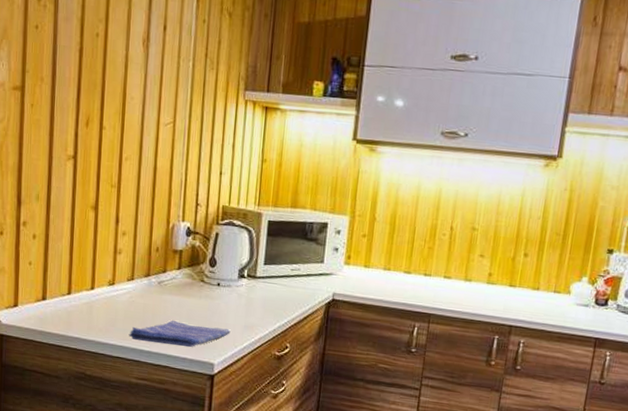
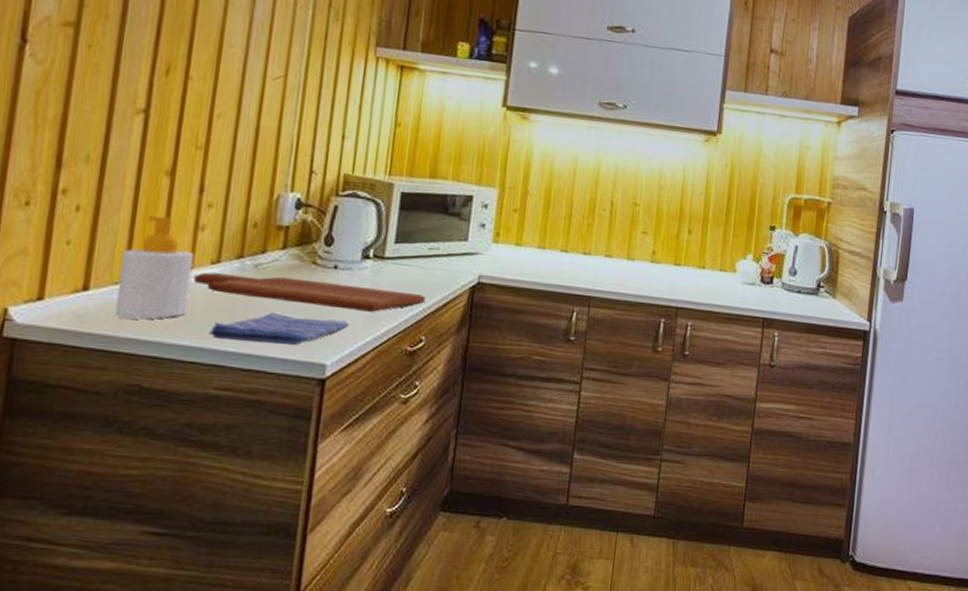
soap bottle: none [64,242,115,324] -> present [114,215,194,320]
cutting board: none [116,287,290,322] -> present [194,272,426,312]

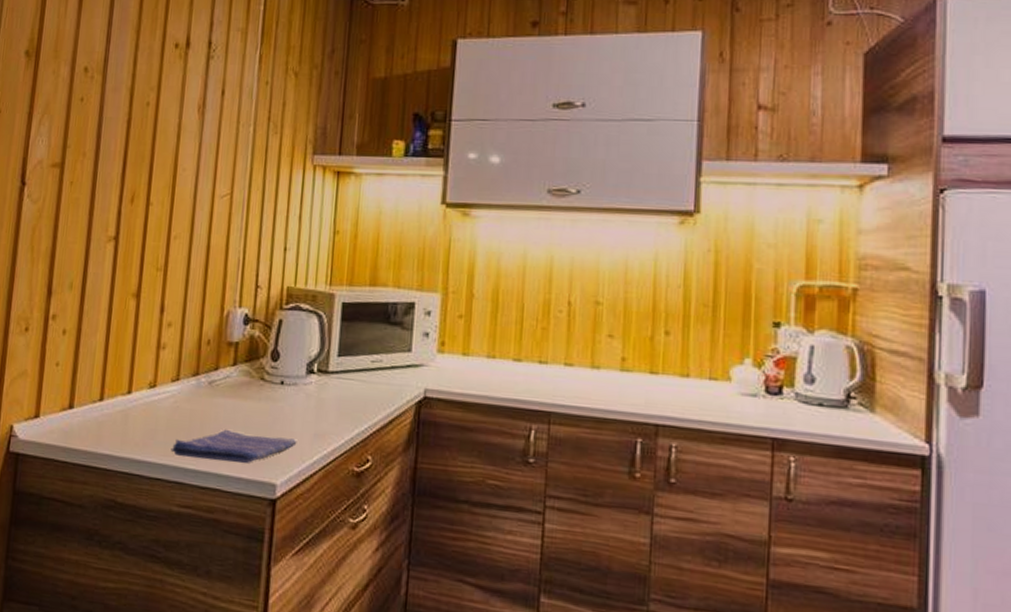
soap bottle: present [114,215,194,320] -> none [94,336,157,437]
cutting board: present [194,272,426,312] -> none [158,390,371,430]

